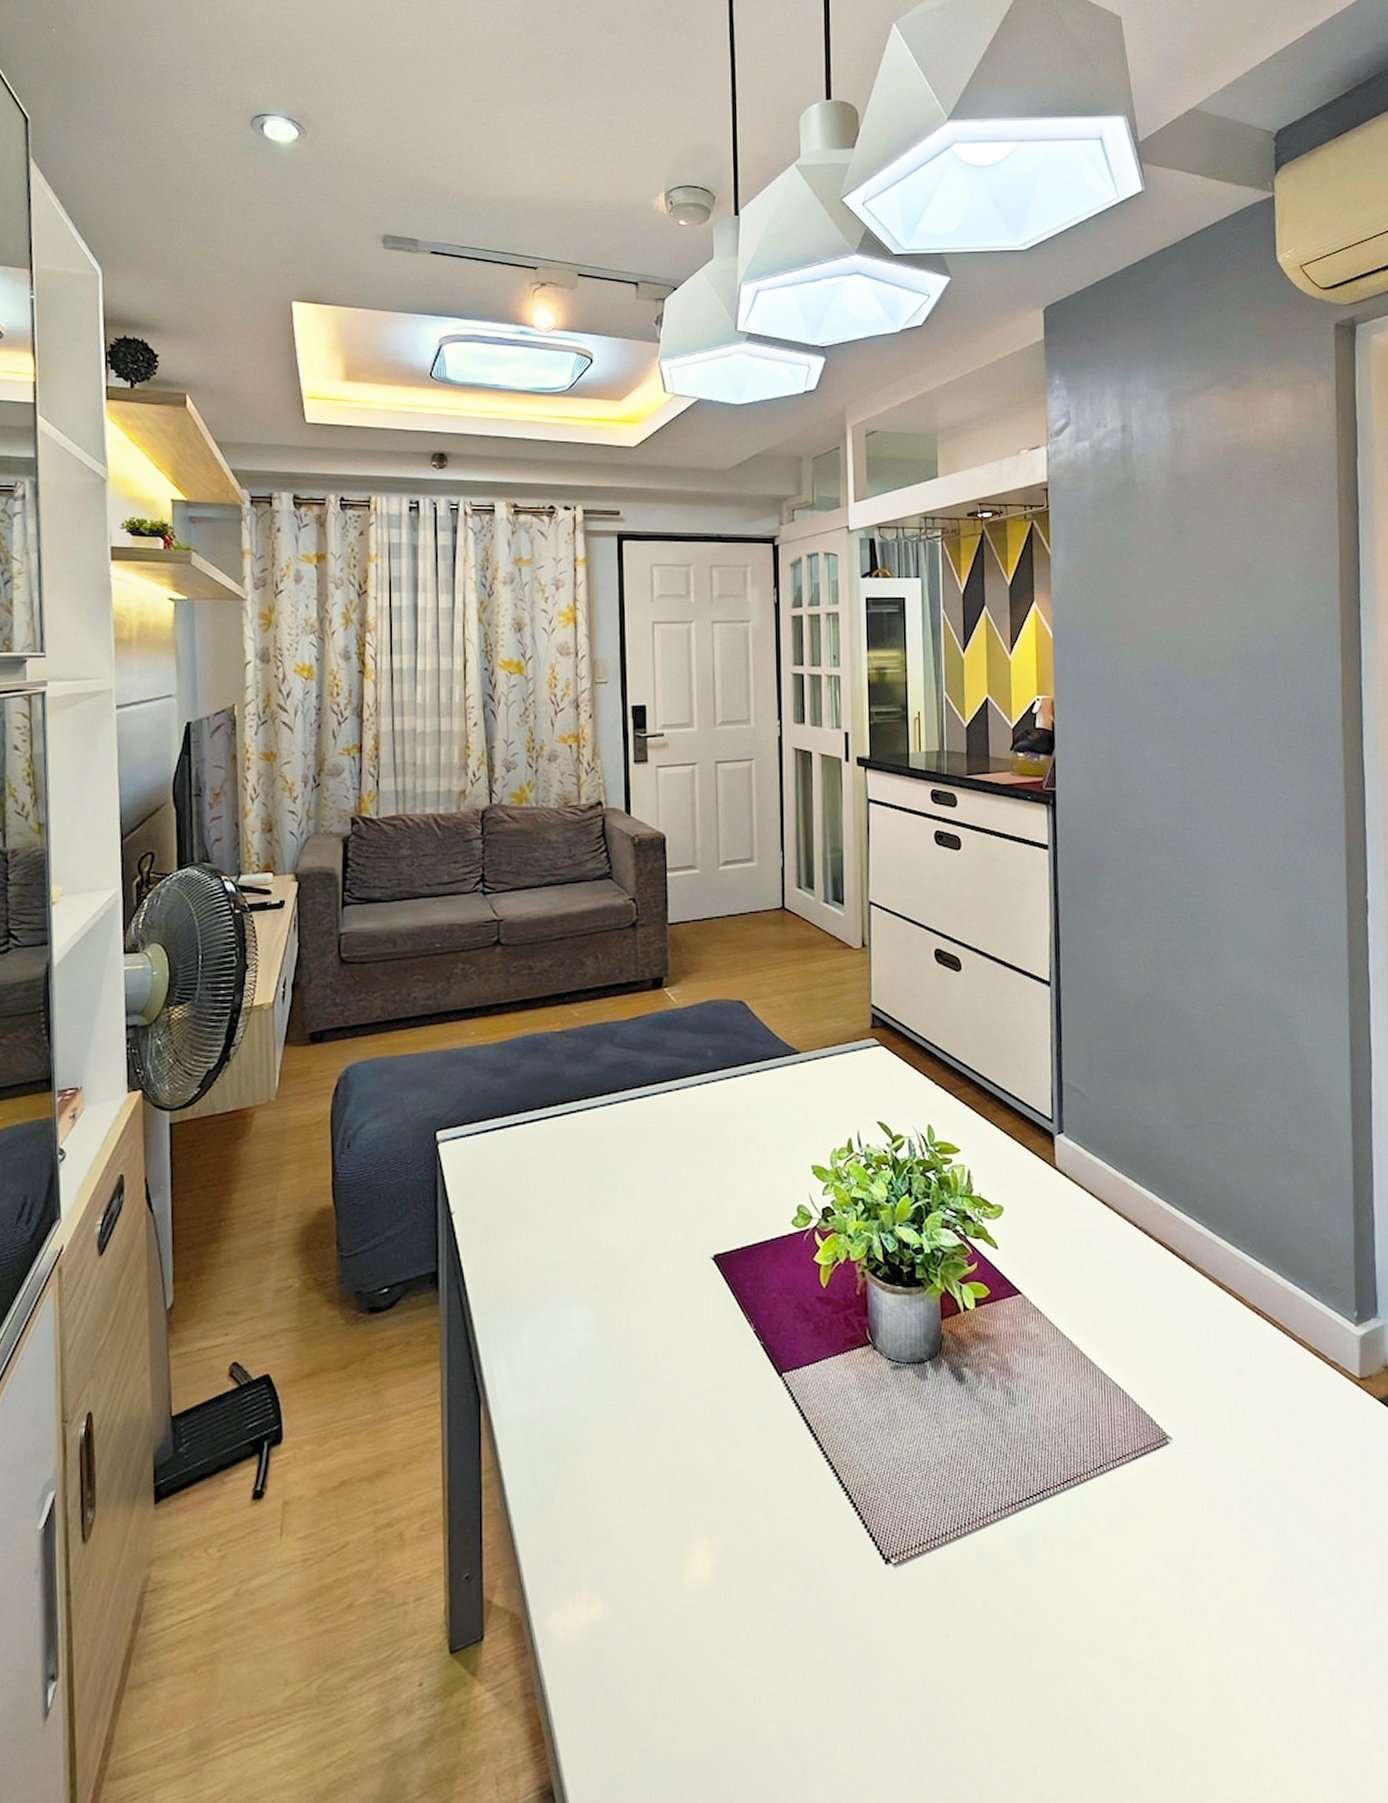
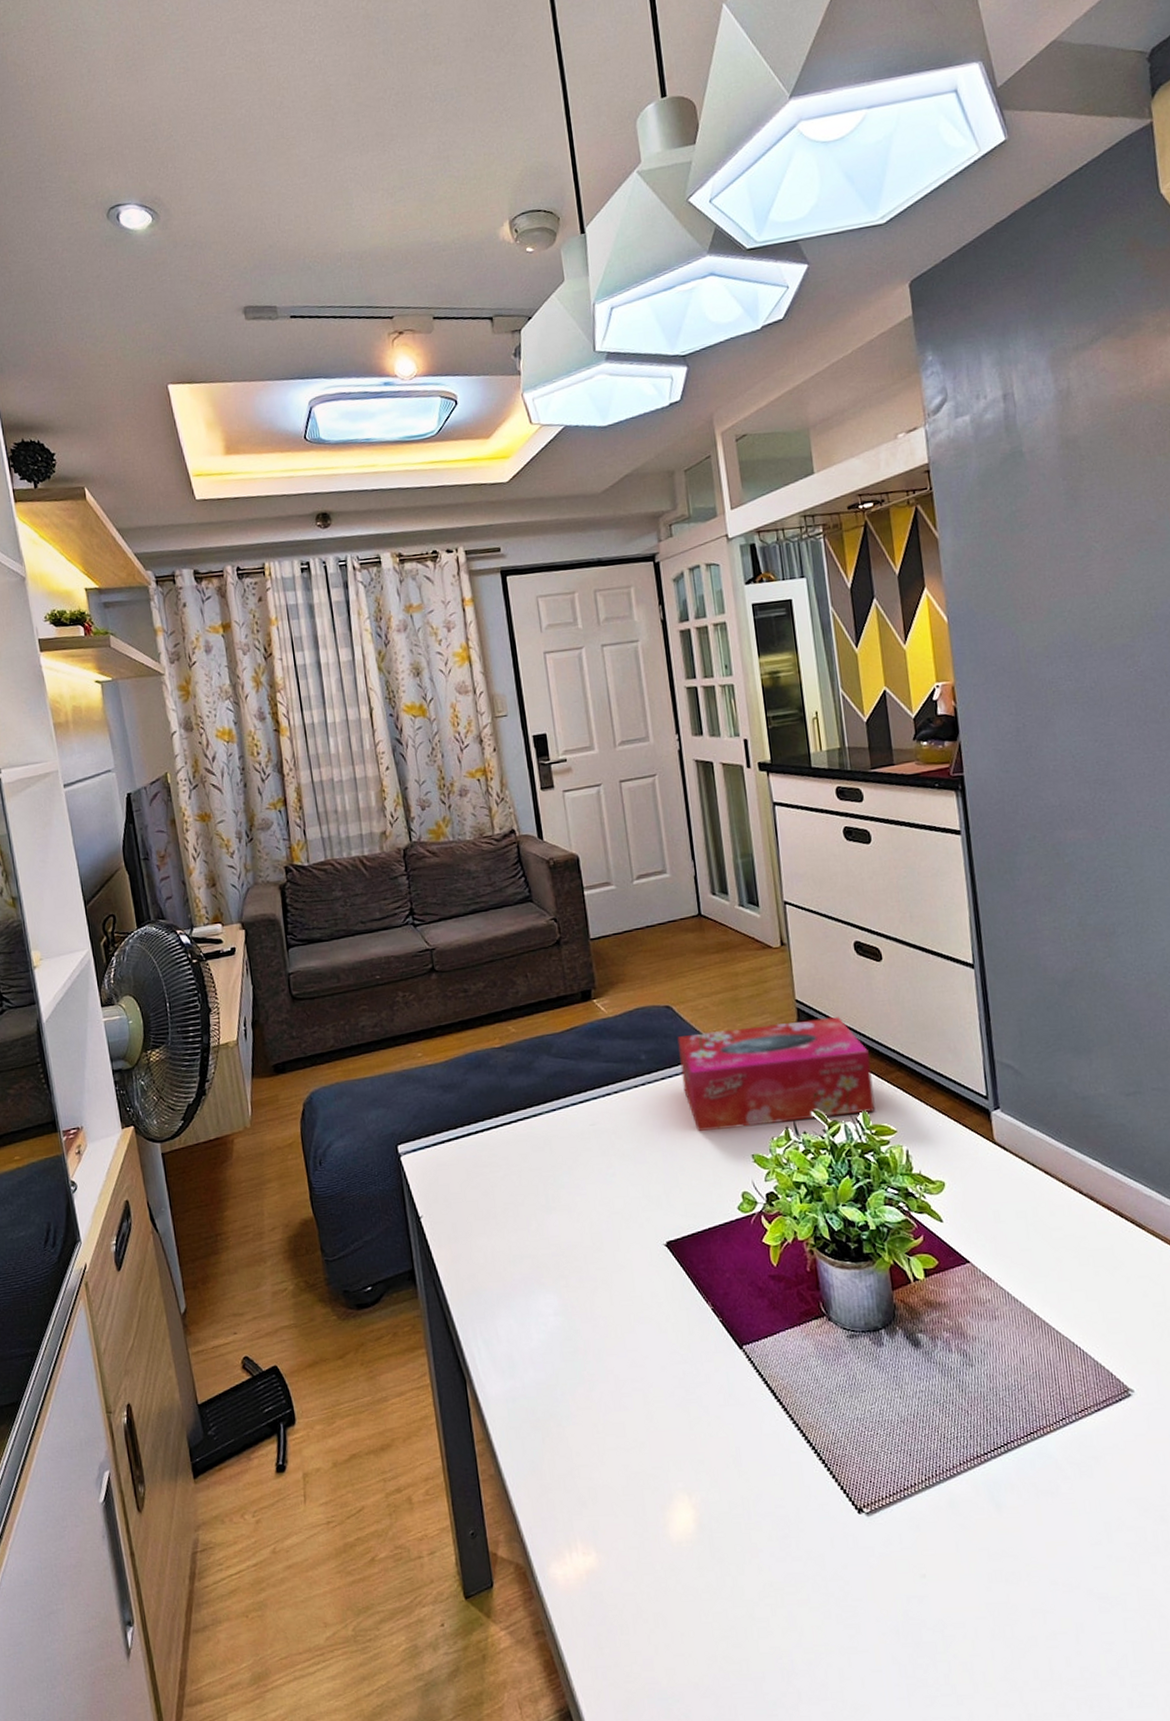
tissue box: none [747,1025,941,1137] -> present [677,1016,876,1131]

